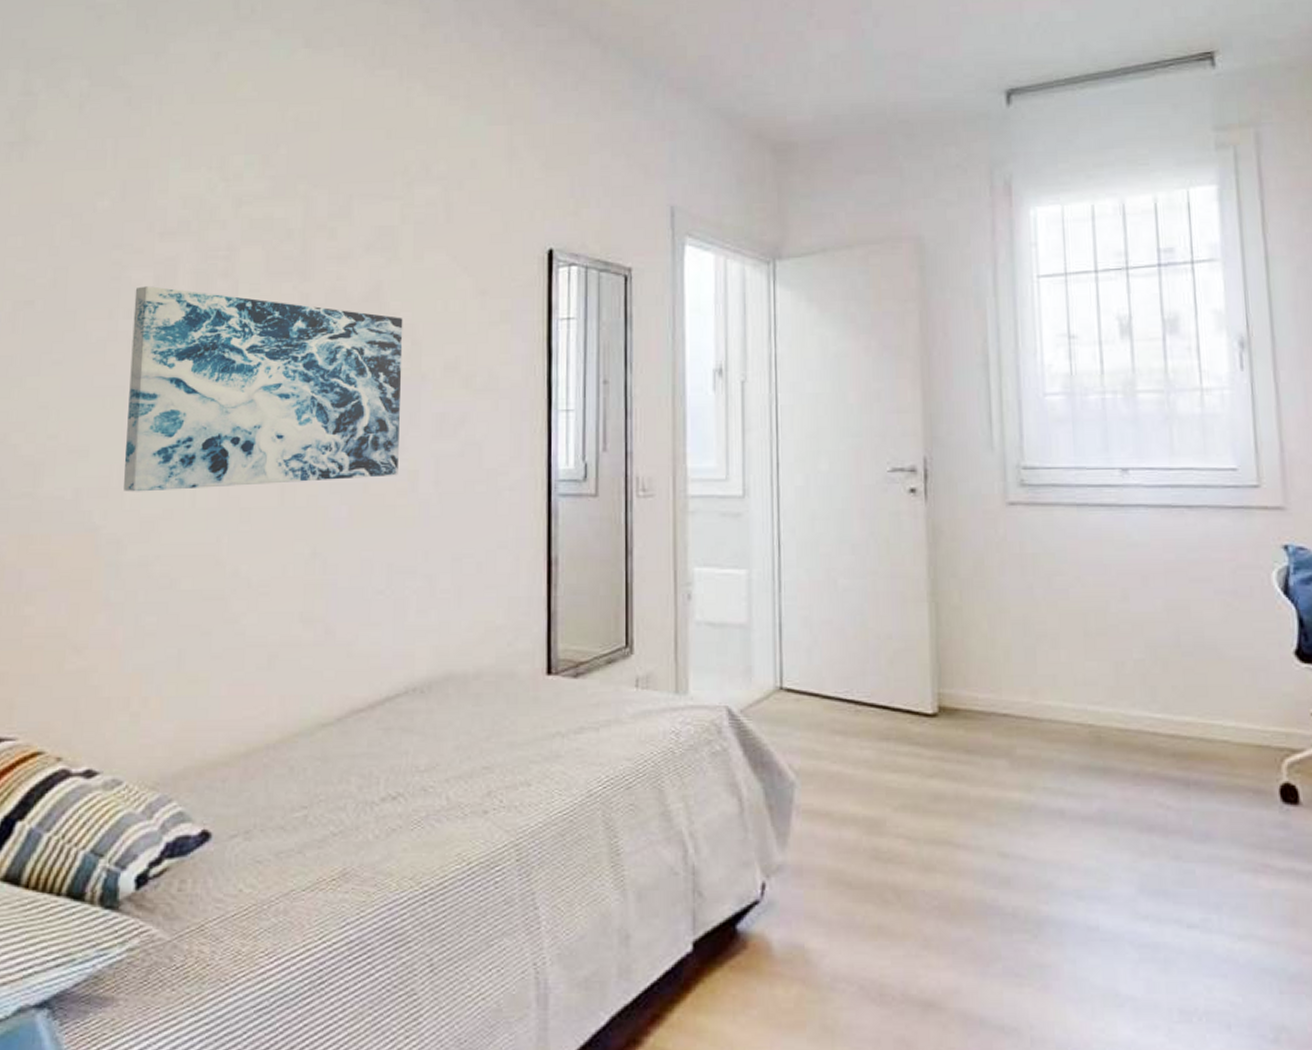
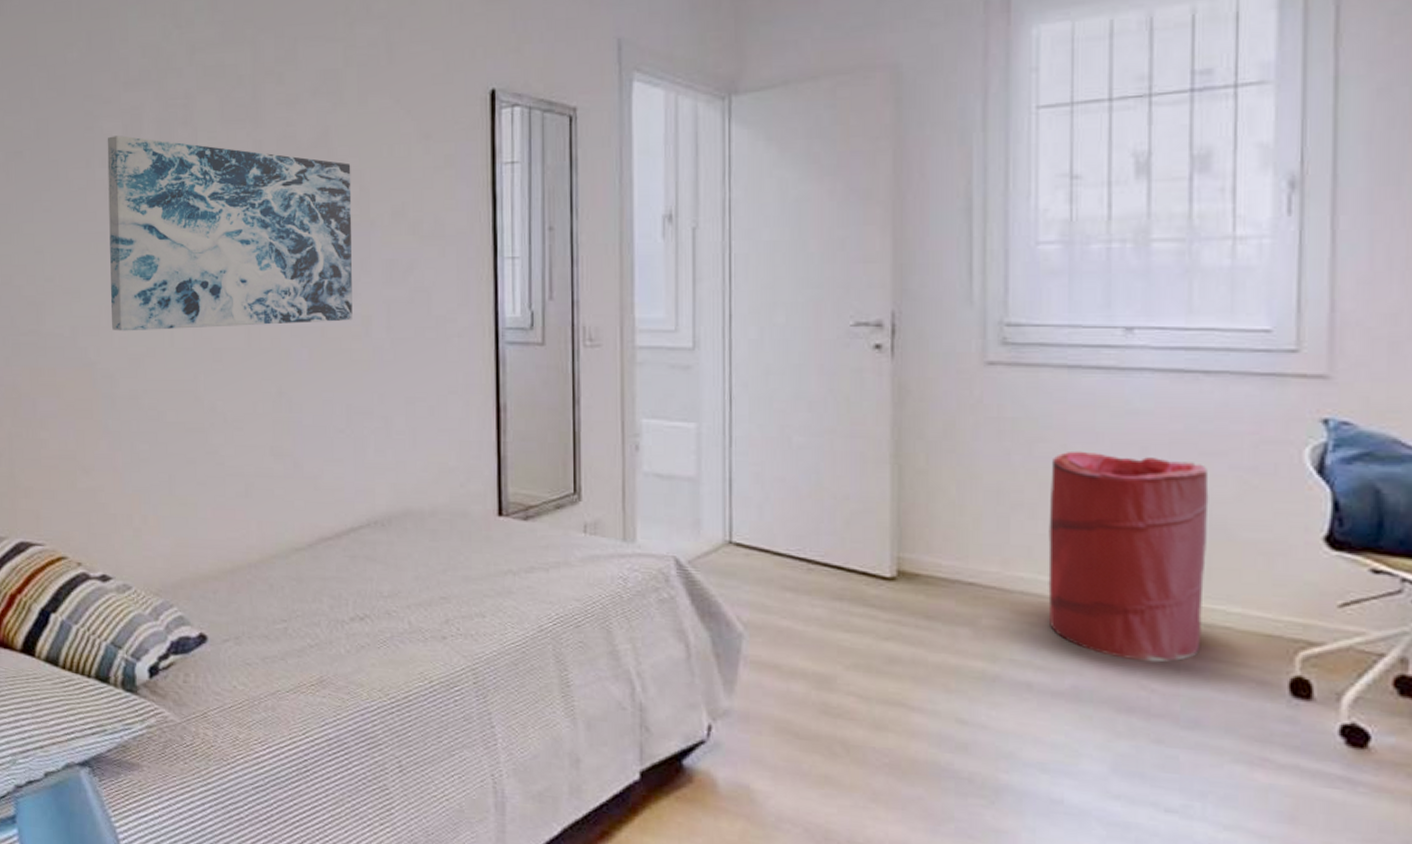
laundry hamper: none [1068,582,1205,780] -> present [1048,451,1209,663]

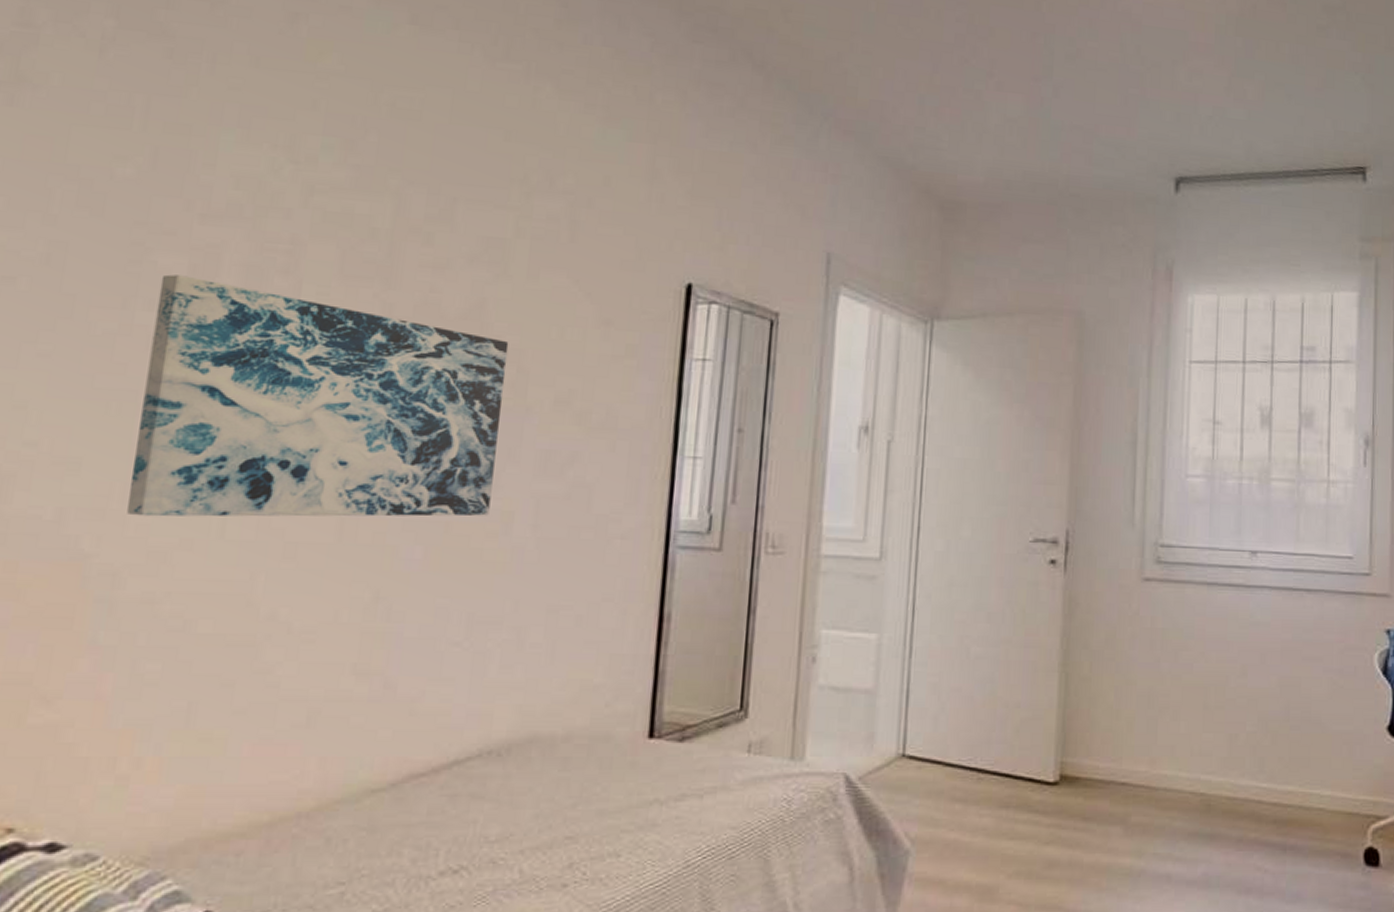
laundry hamper: present [1048,451,1209,663] -> none [1186,658,1309,845]

